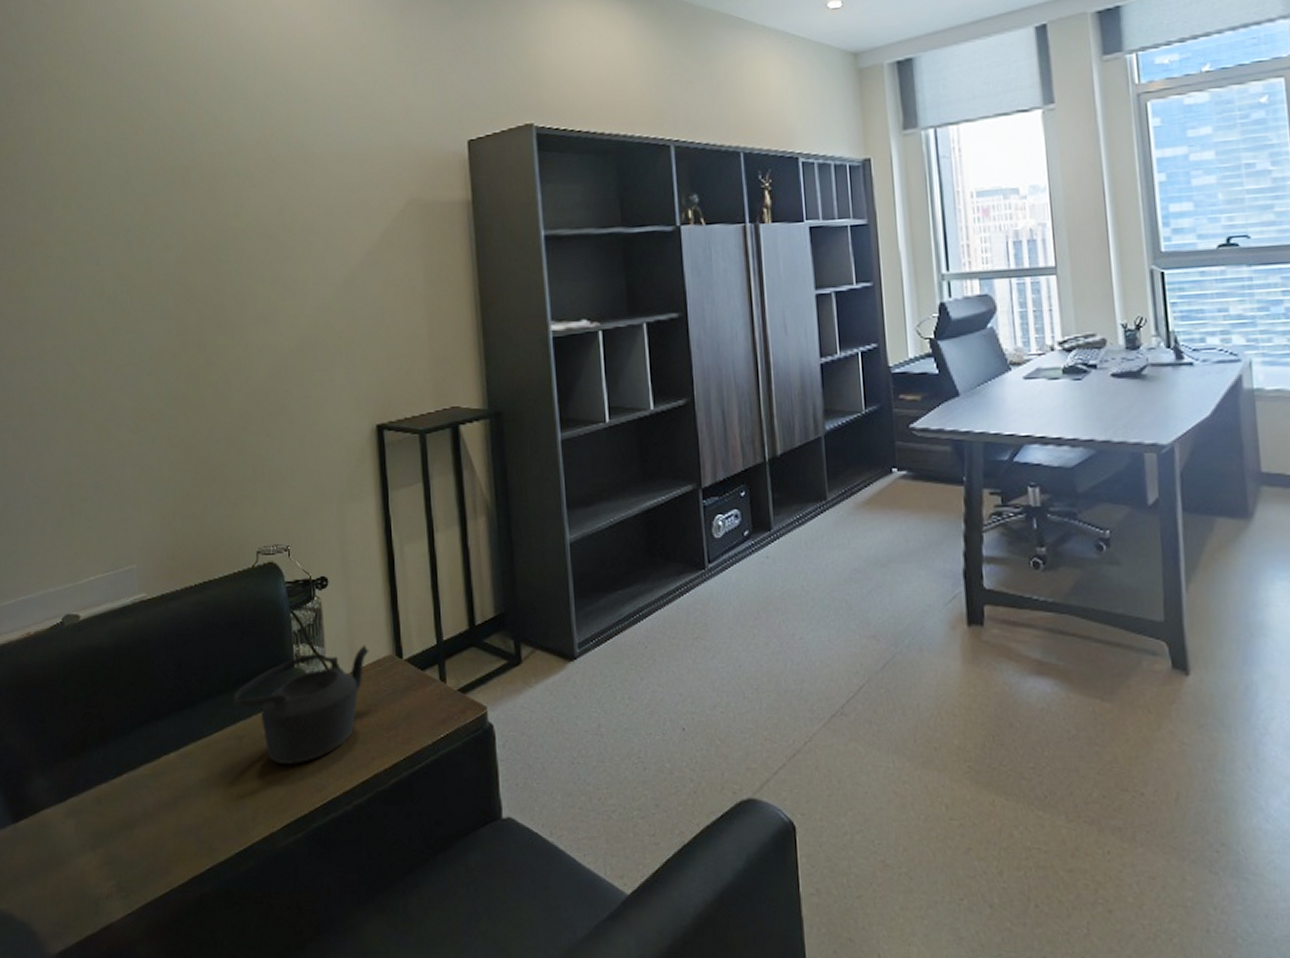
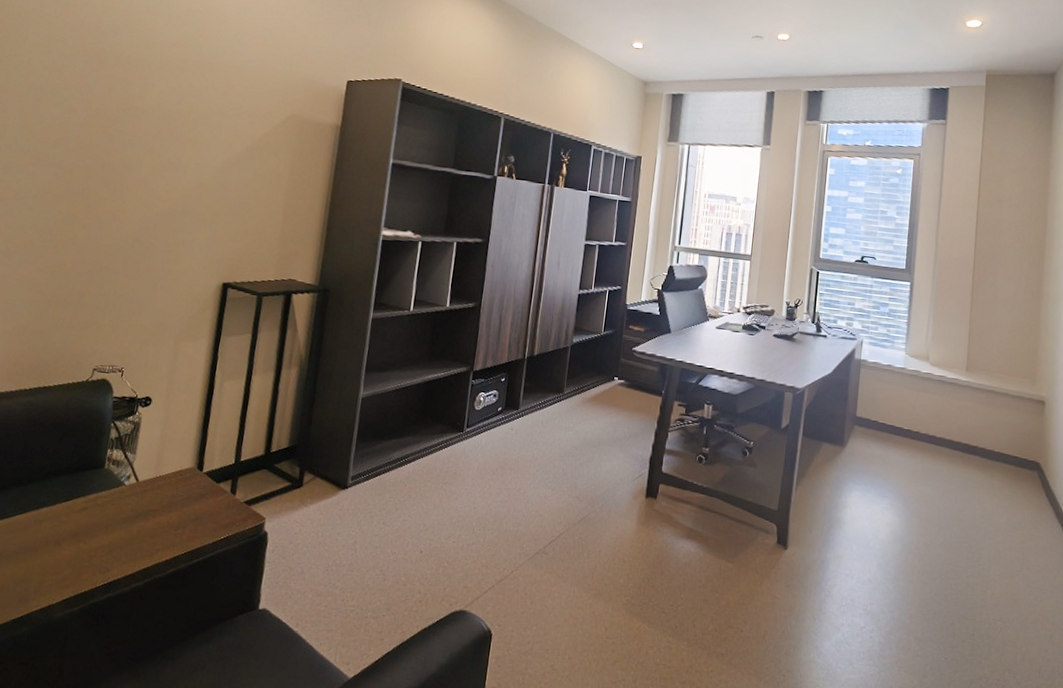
teapot: present [233,645,369,764] -> none [41,456,175,549]

